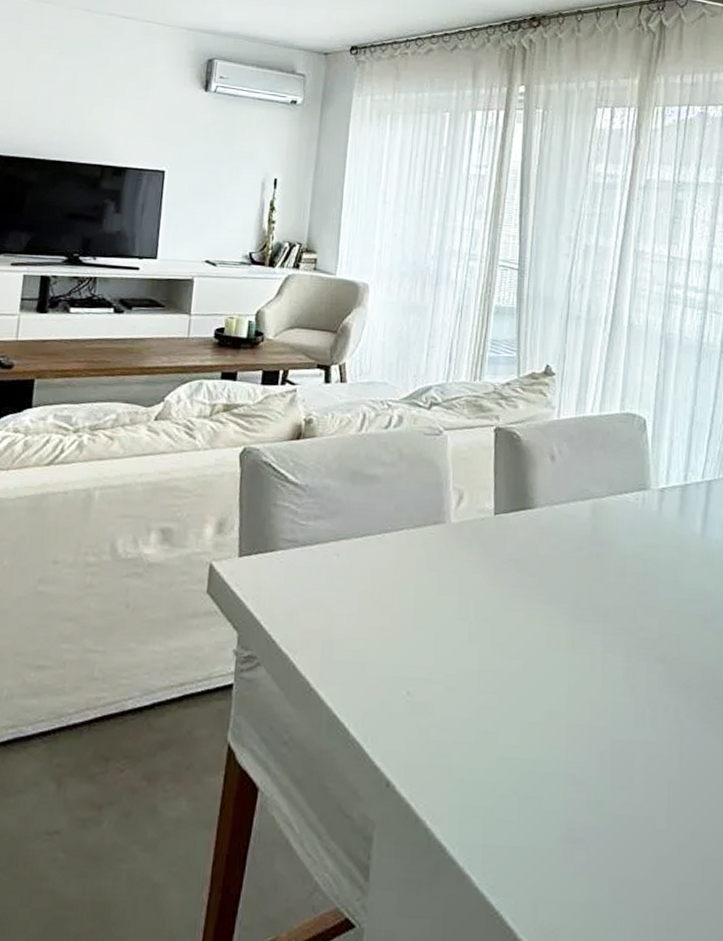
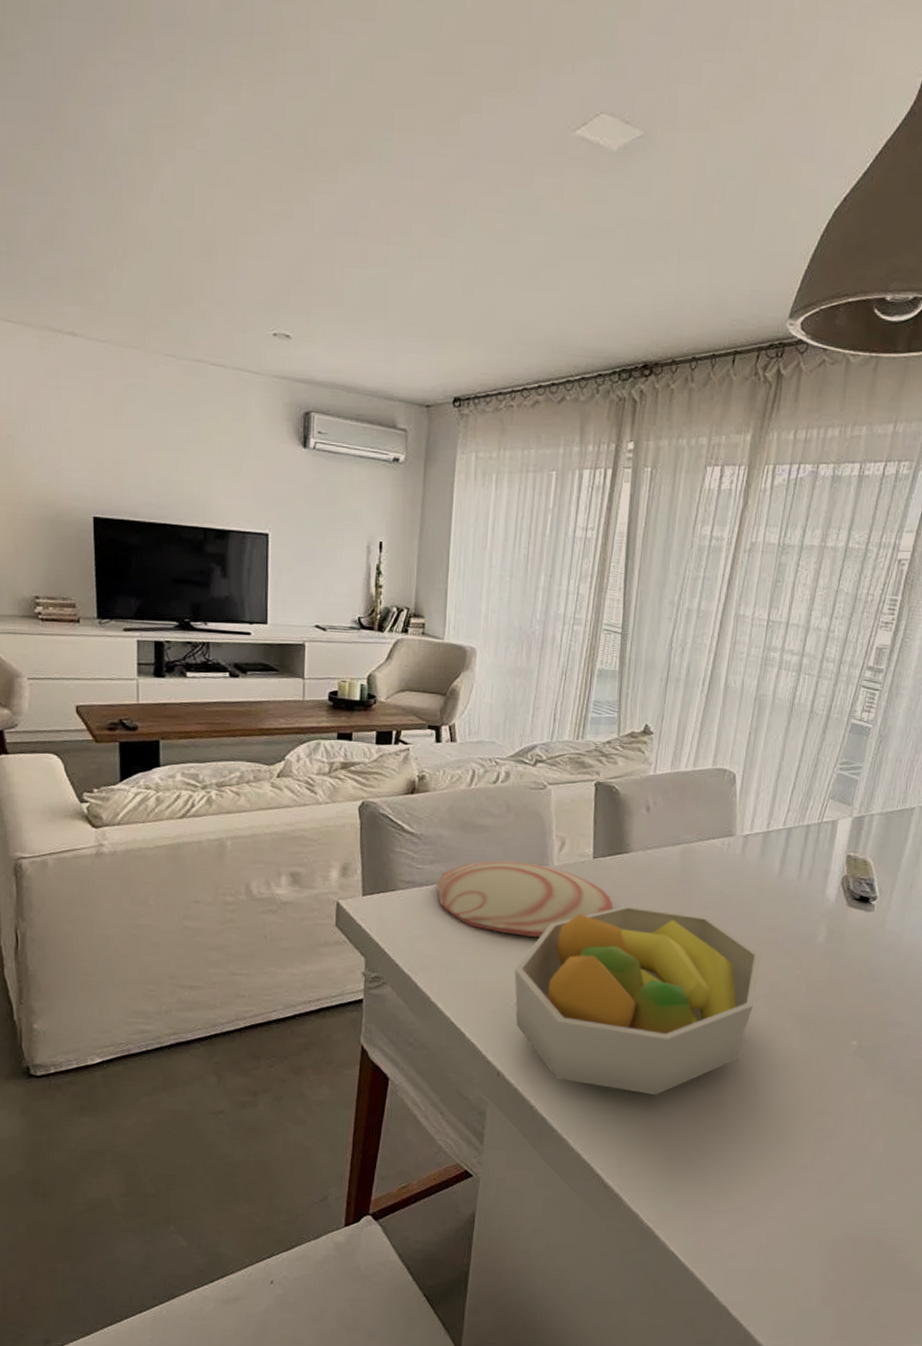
plate: none [321,516,517,608] -> present [437,860,613,937]
fruit bowl: none [407,570,689,815] -> present [514,905,761,1095]

